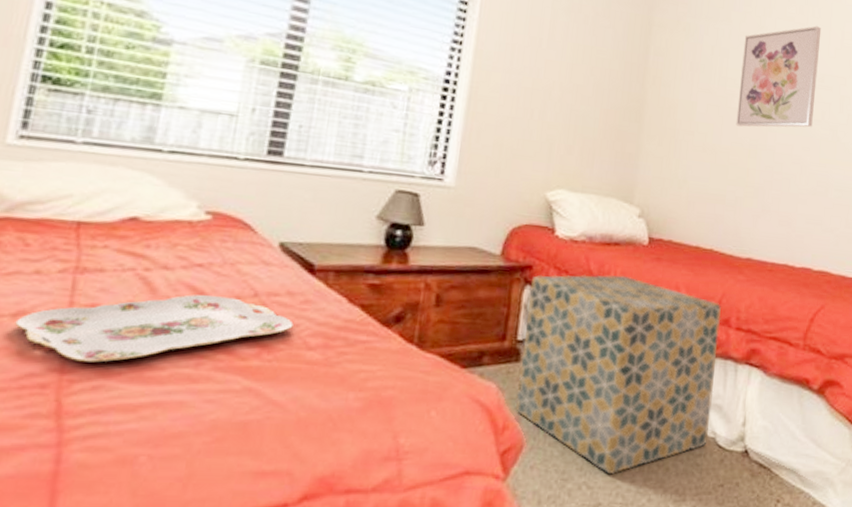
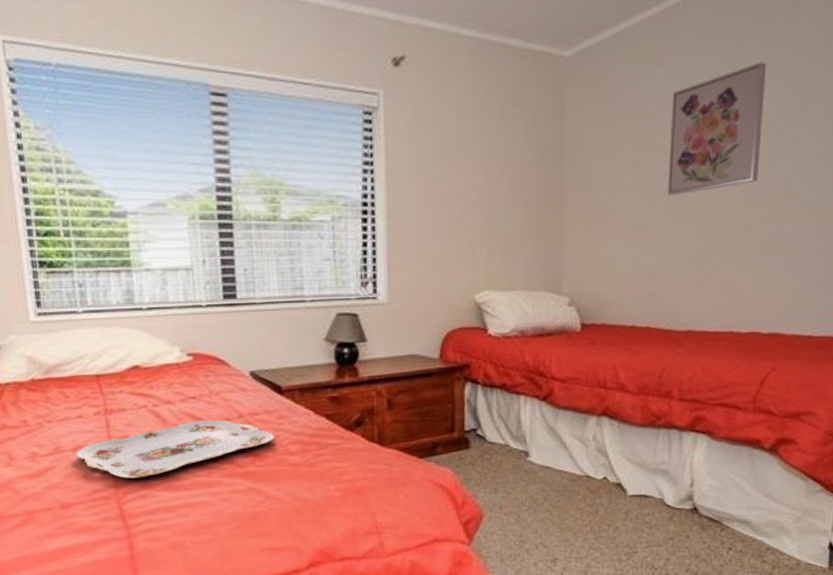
storage ottoman: present [516,274,721,474] -> none [470,362,662,534]

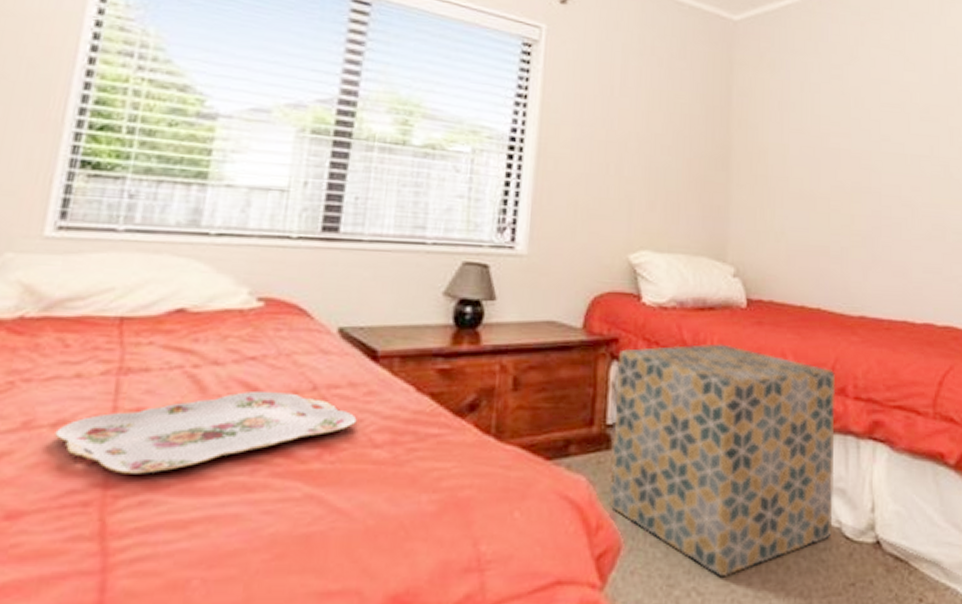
storage ottoman: none [470,362,662,534] -> present [609,343,836,576]
wall art: present [667,62,767,196] -> none [834,52,921,169]

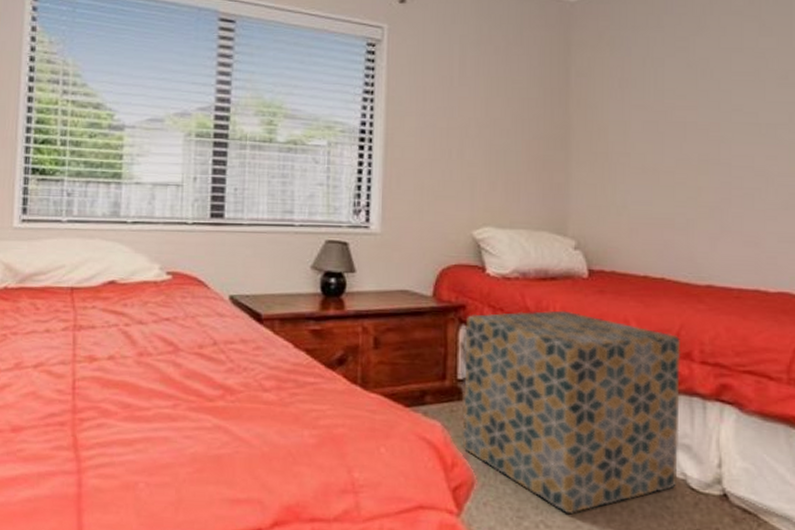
serving tray: present [54,390,357,474] -> none [36,344,249,404]

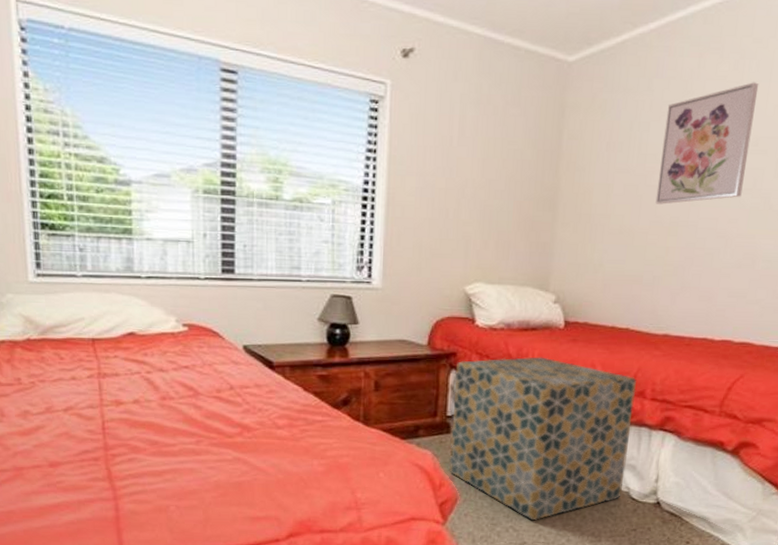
wall art: none [679,16,780,142] -> present [655,82,759,205]

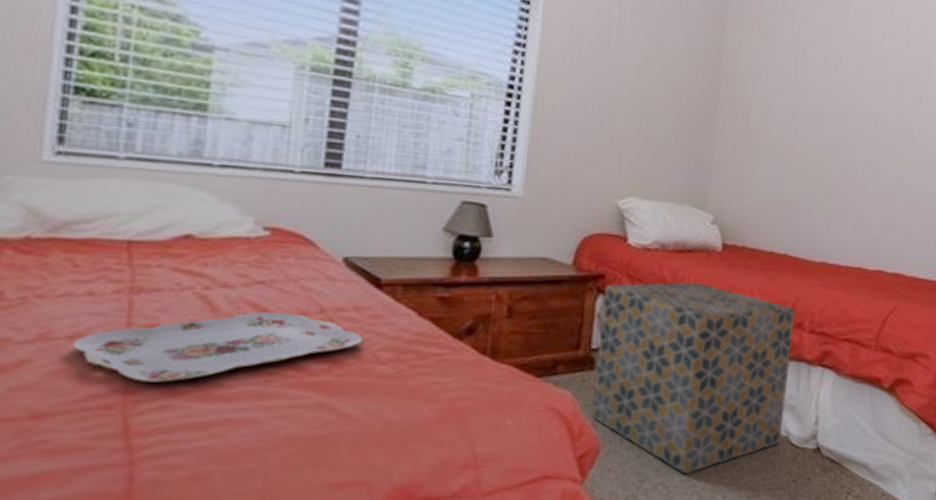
serving tray: none [67,389,264,442] -> present [72,311,363,383]
wall art: present [655,82,759,205] -> none [811,22,900,130]

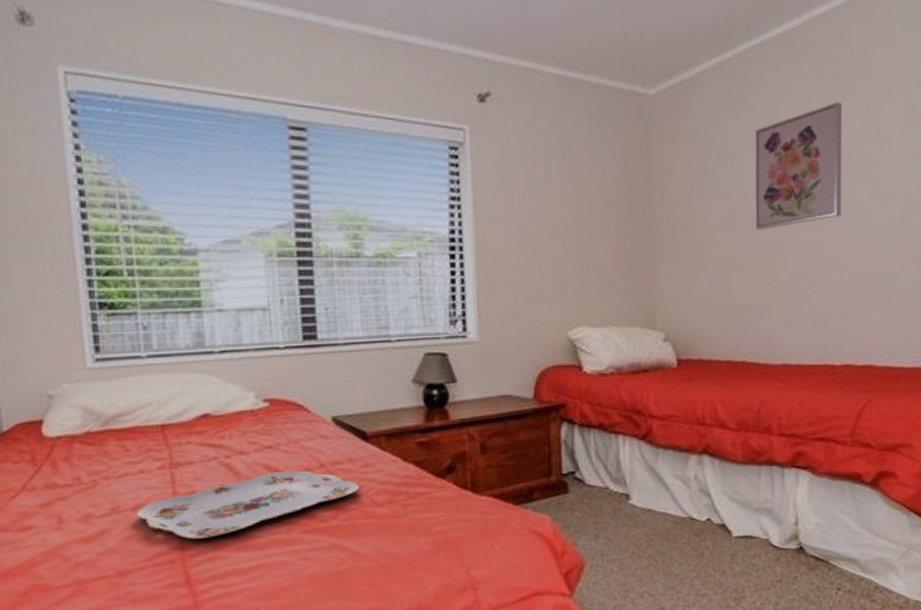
storage ottoman: present [591,281,795,473] -> none [567,400,762,581]
wall art: none [811,22,900,130] -> present [755,102,843,230]

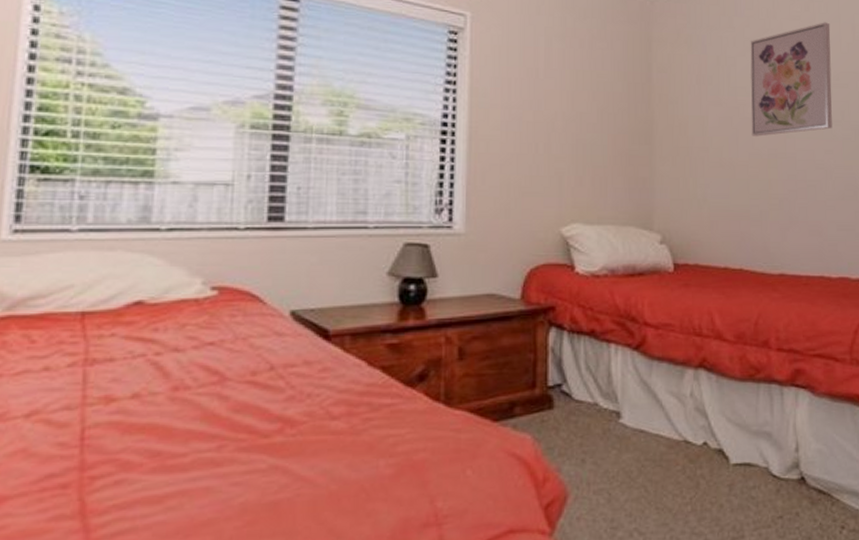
serving tray: present [136,470,360,540] -> none [29,373,314,457]

